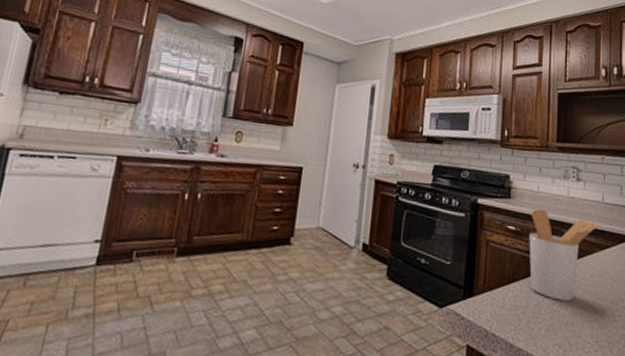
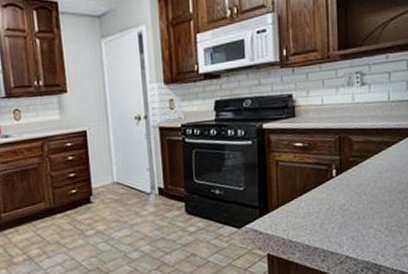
utensil holder: present [529,209,599,302] -> none [317,120,386,201]

